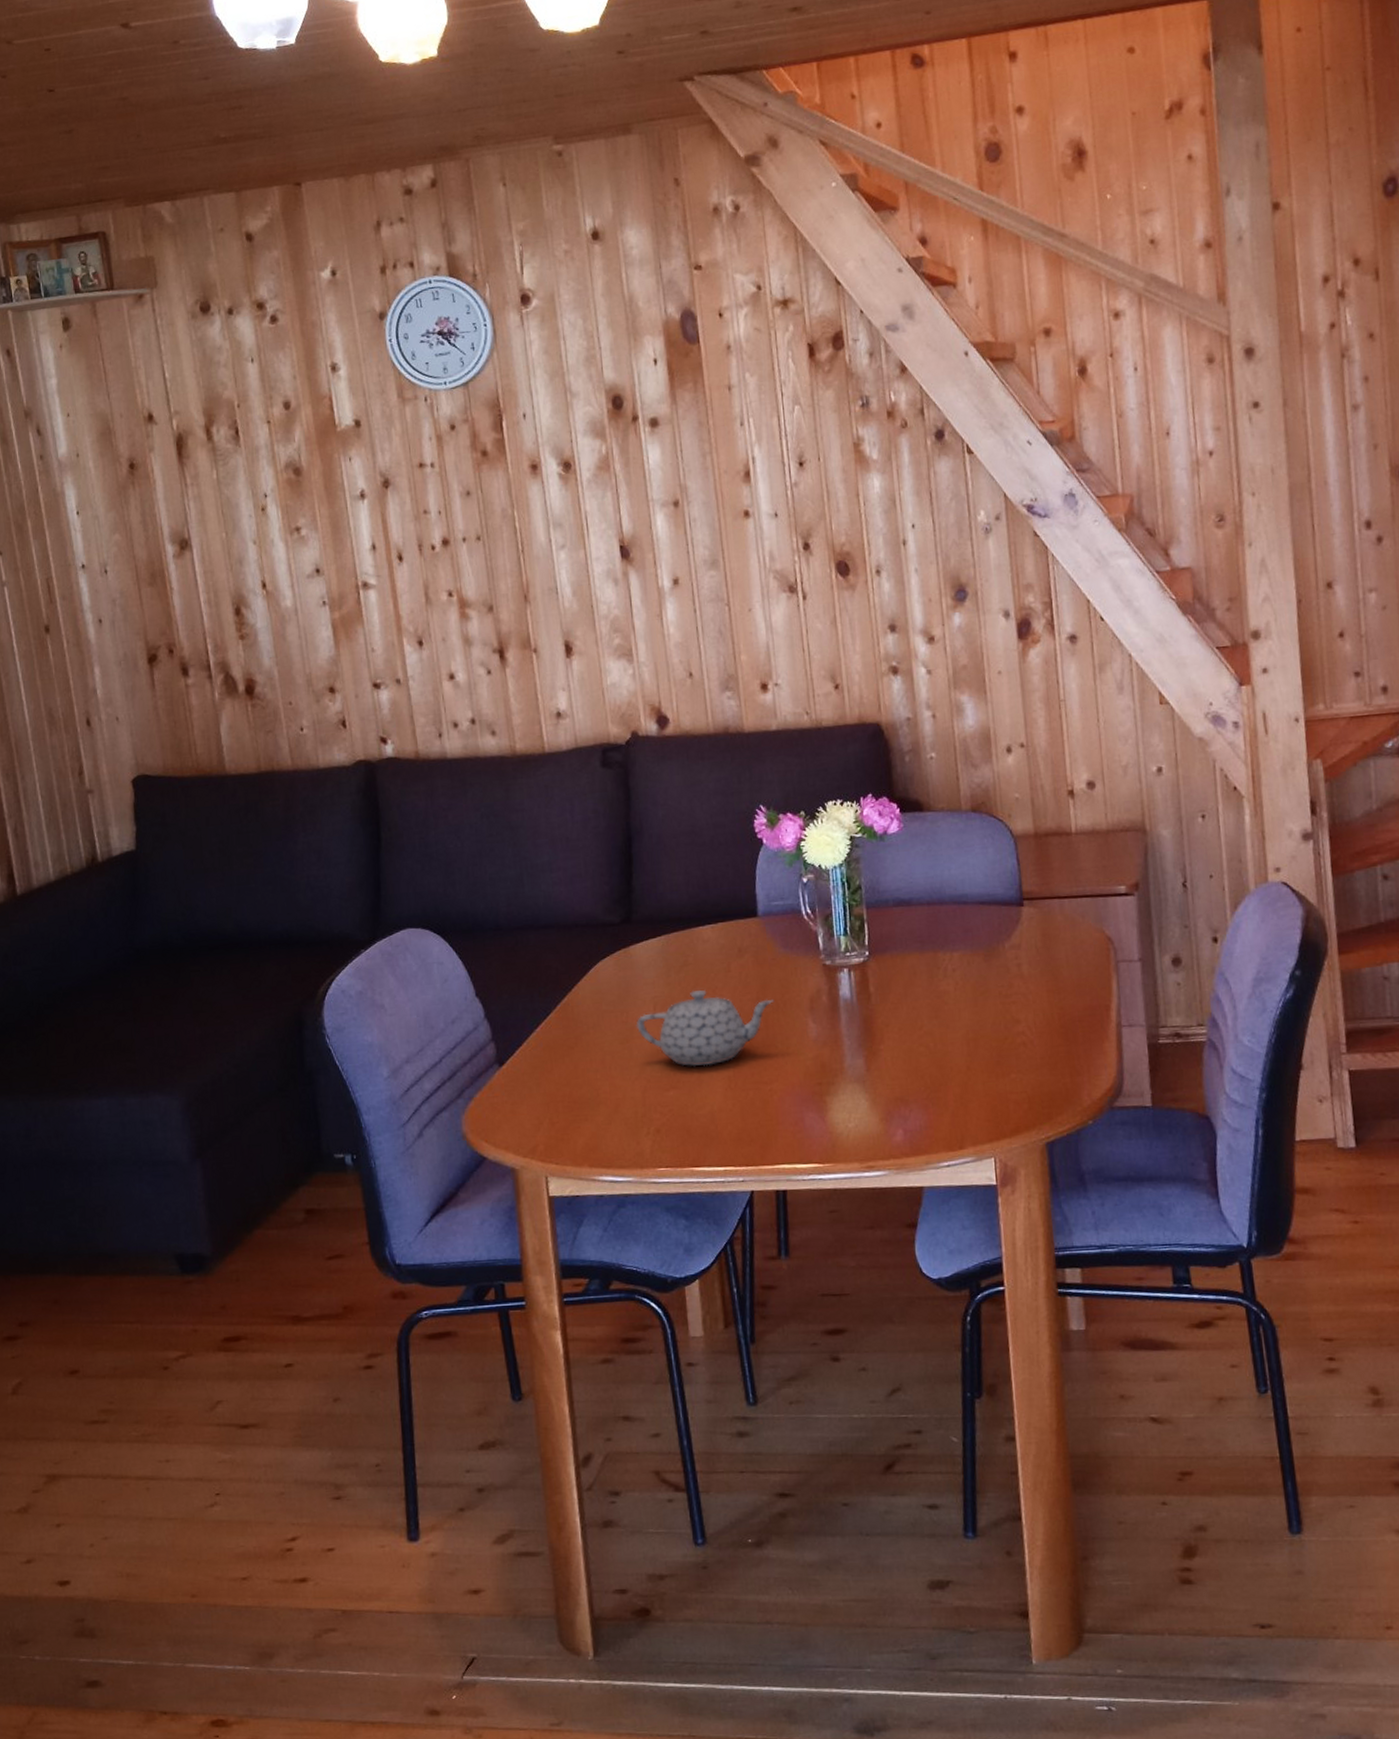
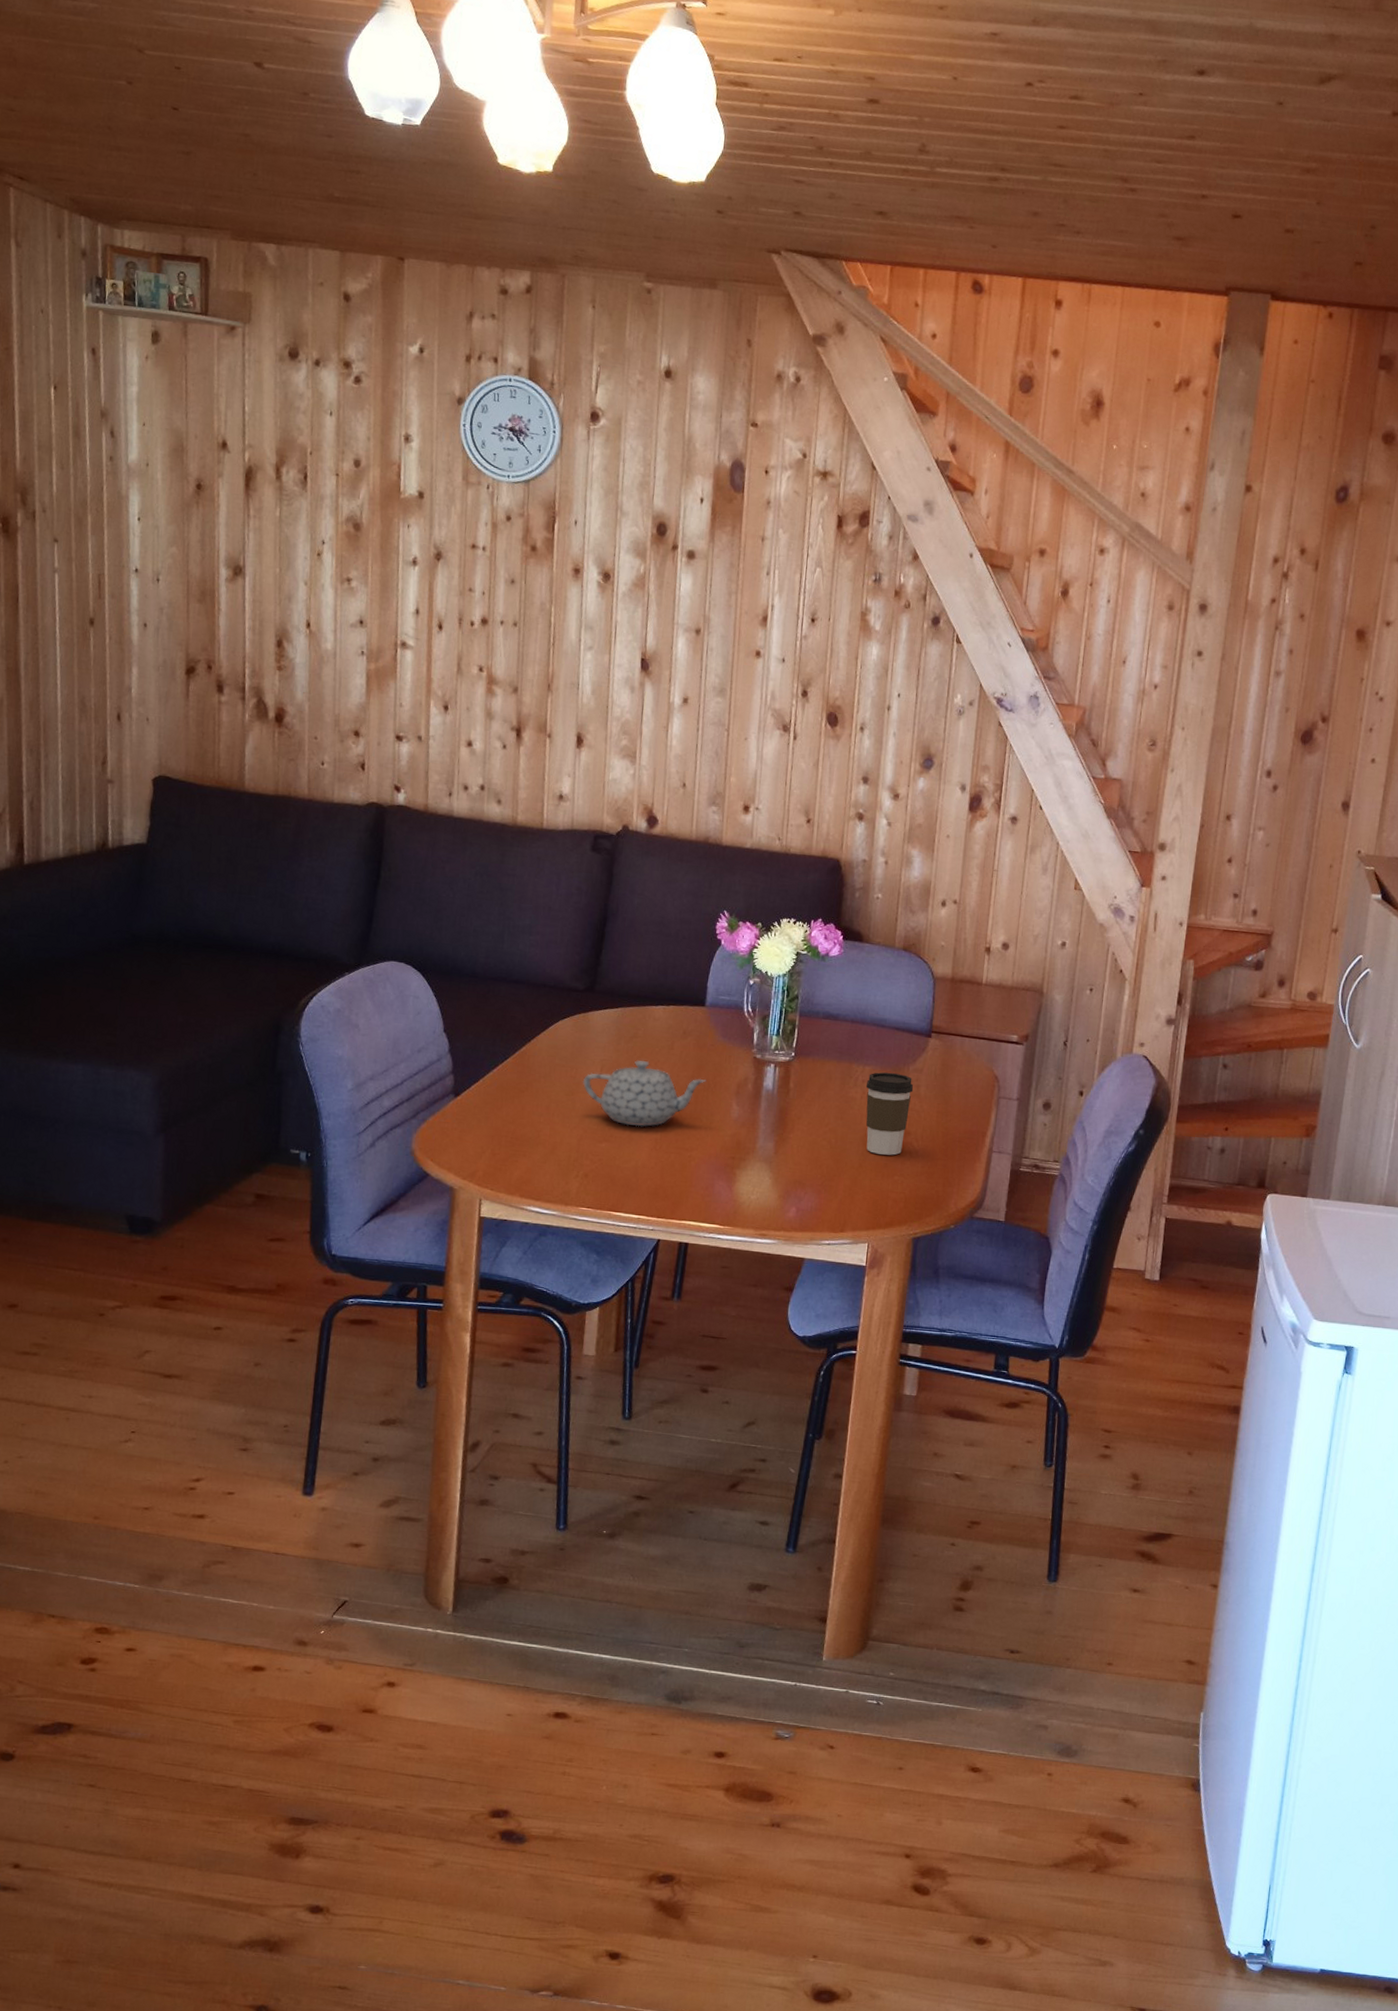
coffee cup: none [958,954,1015,1052] -> present [866,1072,914,1156]

